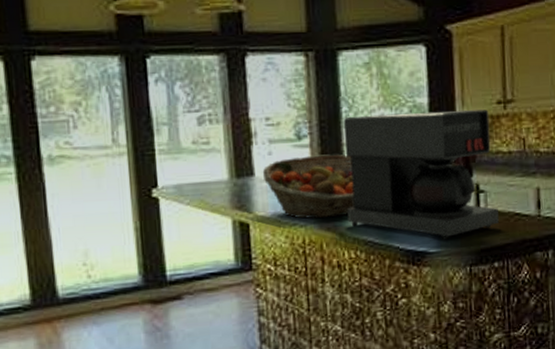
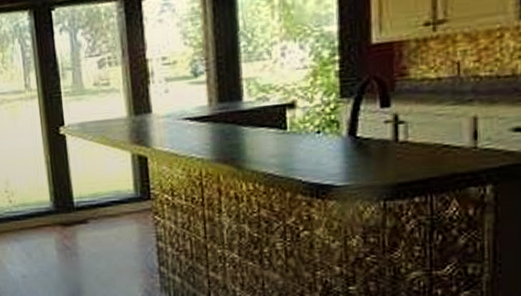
fruit basket: present [262,154,355,219] -> none [159,89,254,153]
coffee maker: present [343,109,499,240] -> none [241,33,422,173]

